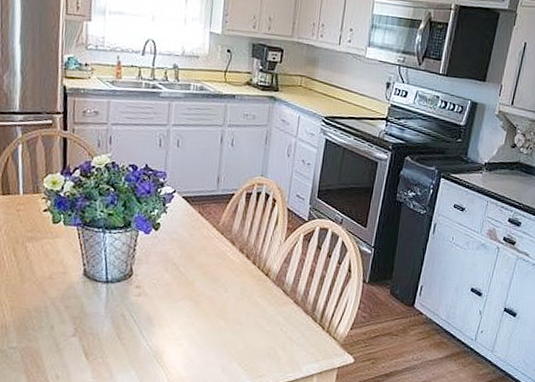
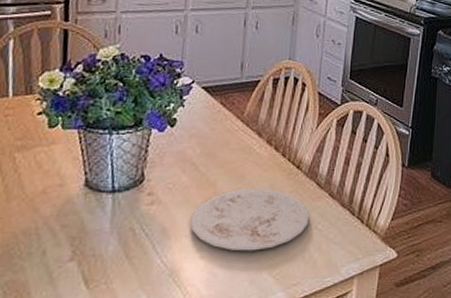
plate: none [171,289,276,344] -> present [190,188,310,251]

